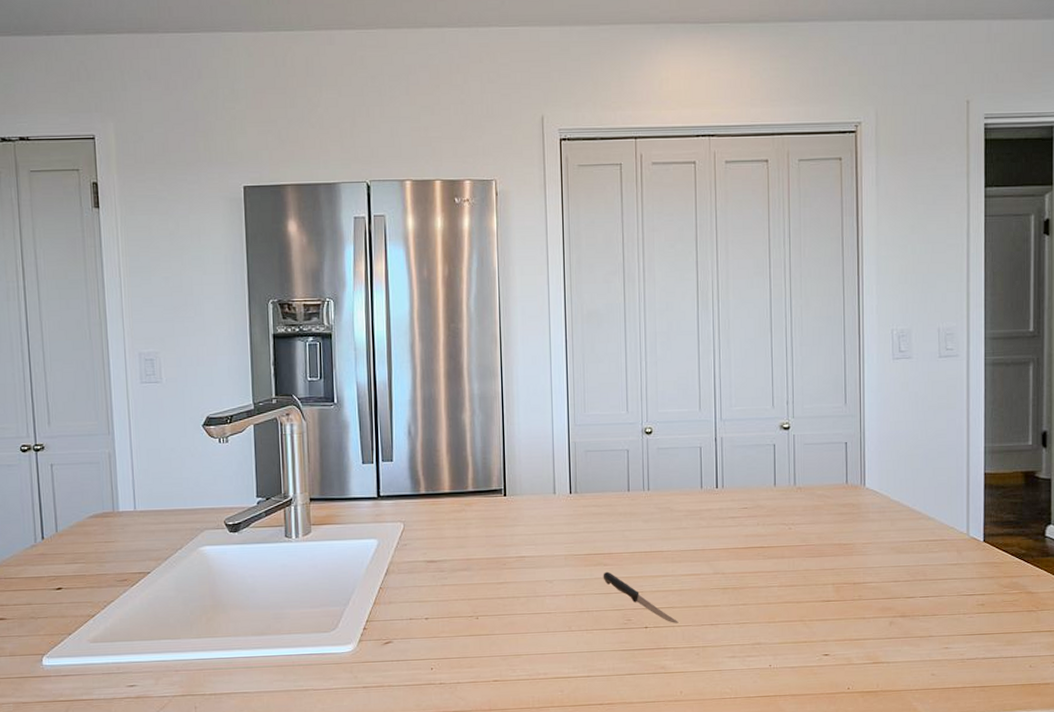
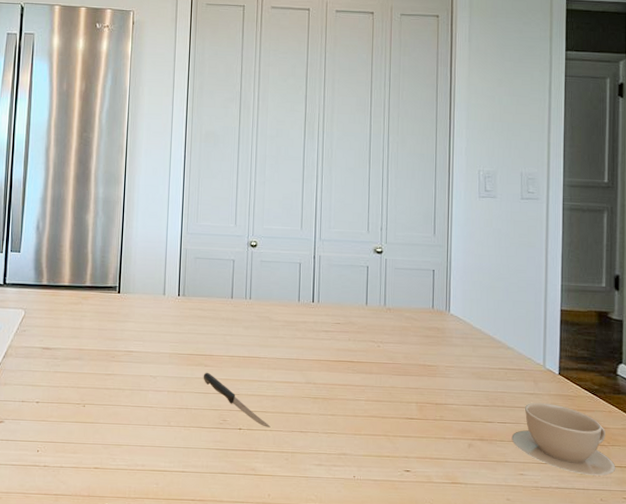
teacup: none [935,572,1045,643] -> present [511,402,616,476]

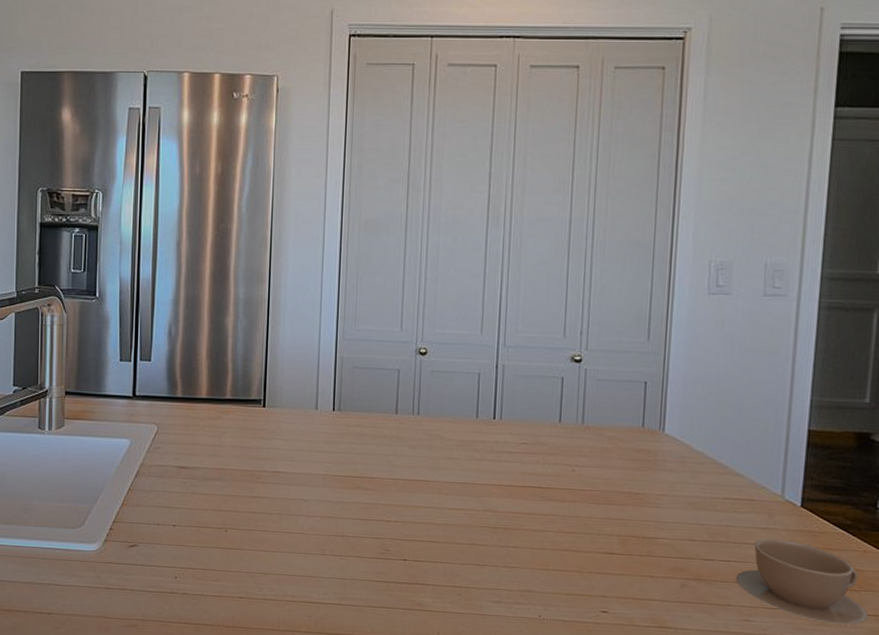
kitchen knife: present [203,372,271,428] -> none [362,496,441,559]

